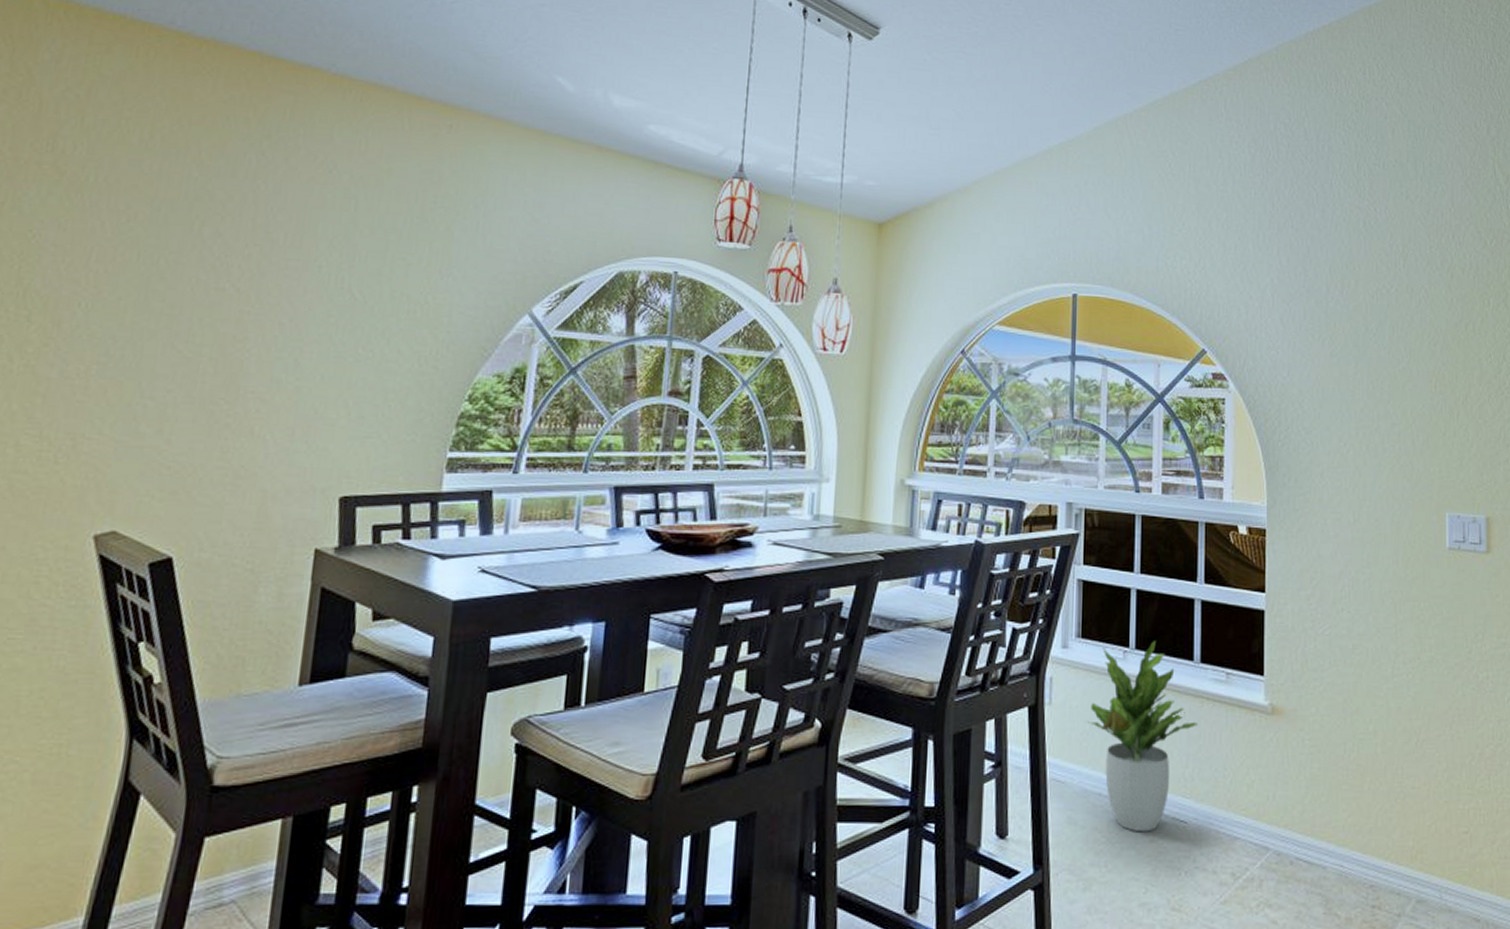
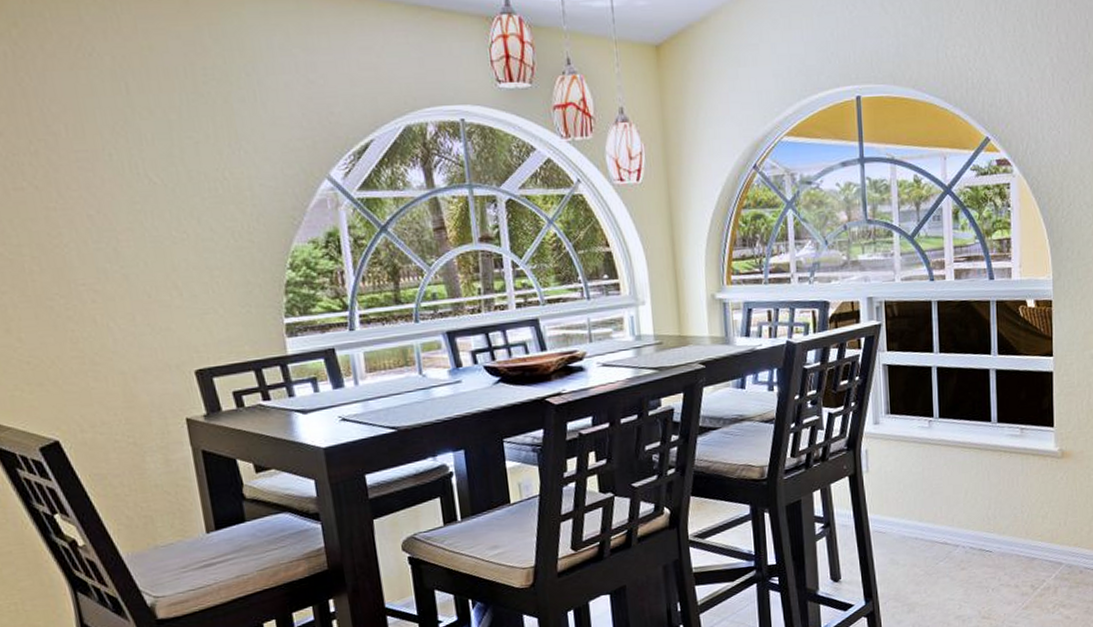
potted plant: present [1088,641,1198,832] -> none [901,409,997,564]

